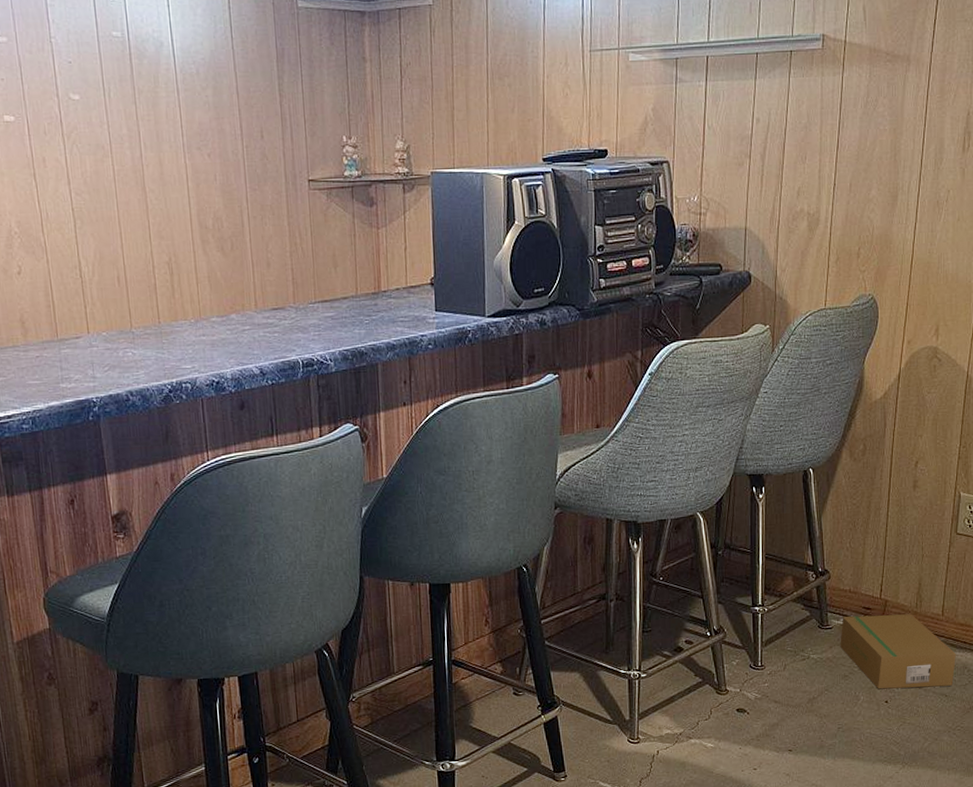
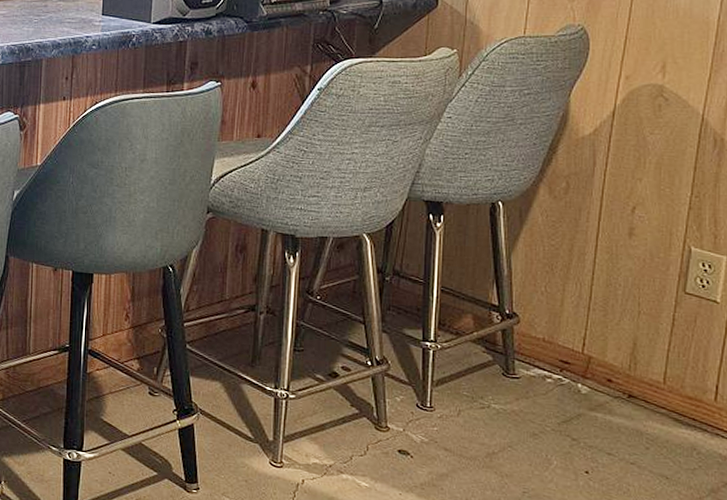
box: present [840,614,956,690] -> none [529,368,682,467]

